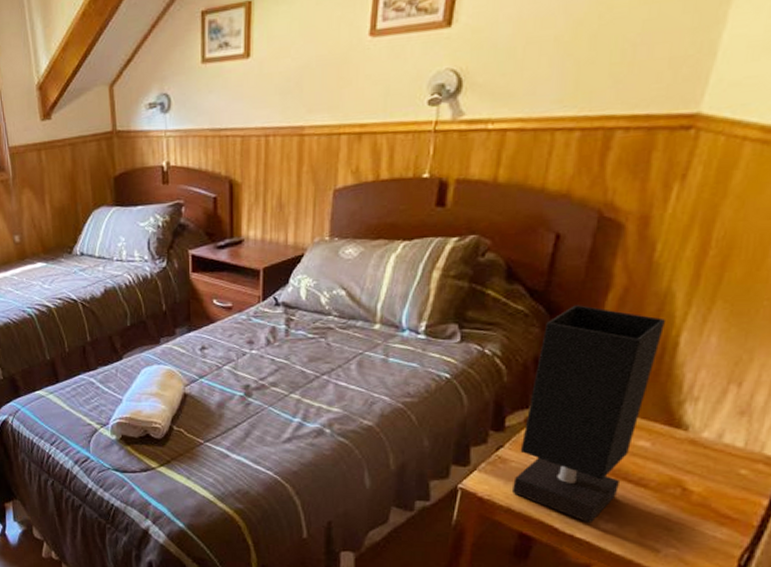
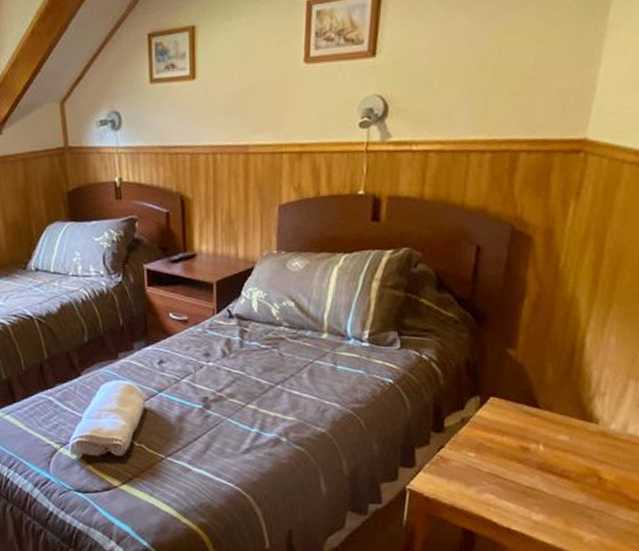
table lamp: present [513,305,667,523] -> none [455,311,574,515]

